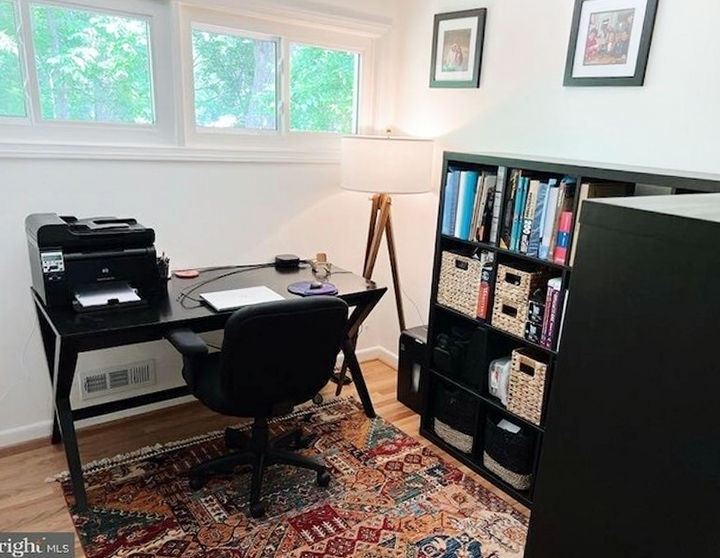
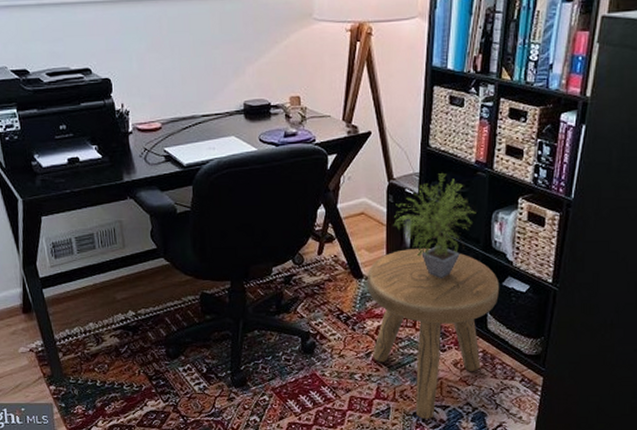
stool: none [379,391,495,548] -> present [368,247,500,419]
potted plant: none [404,325,476,419] -> present [393,172,476,278]

